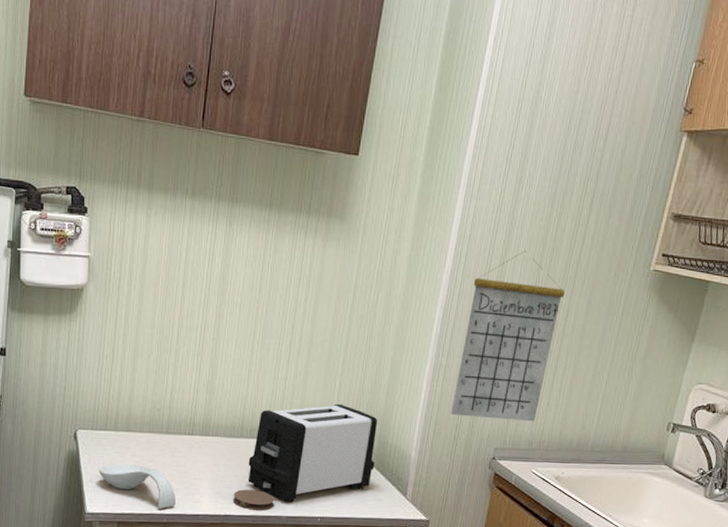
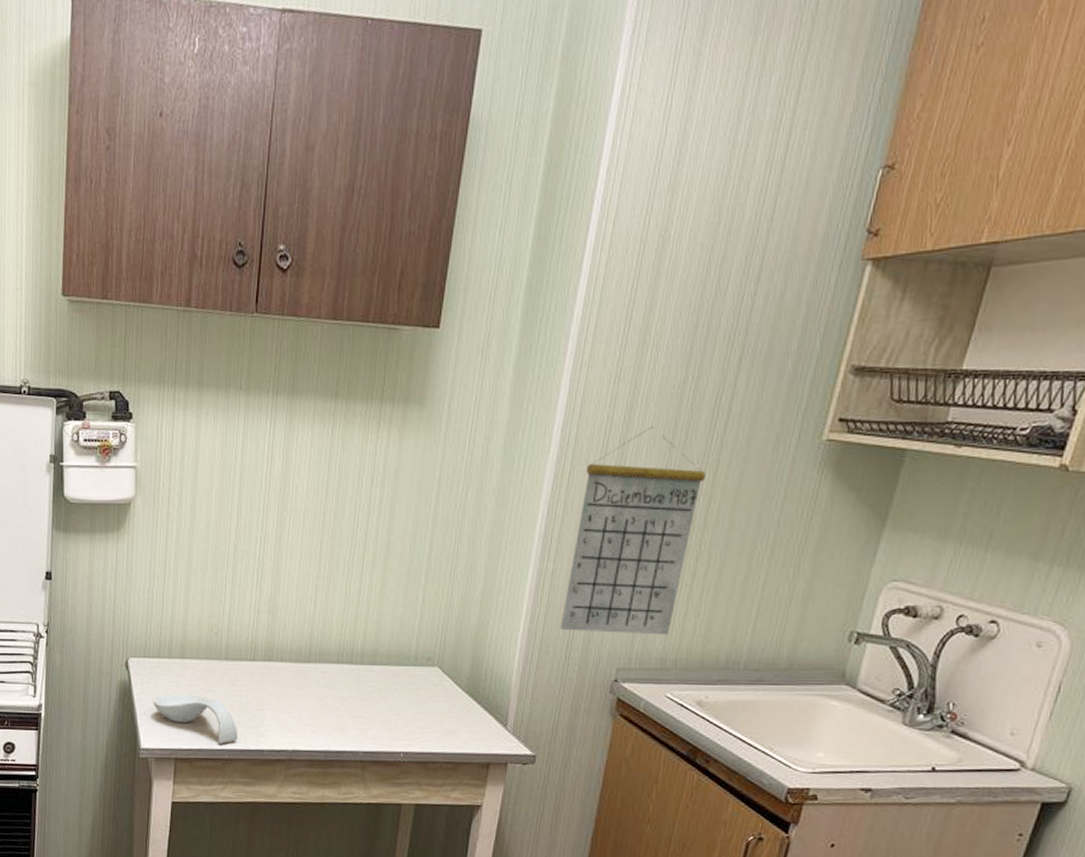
coaster: present [233,489,275,511] -> none [302,721,349,745]
toaster: present [247,403,378,502] -> none [318,620,470,735]

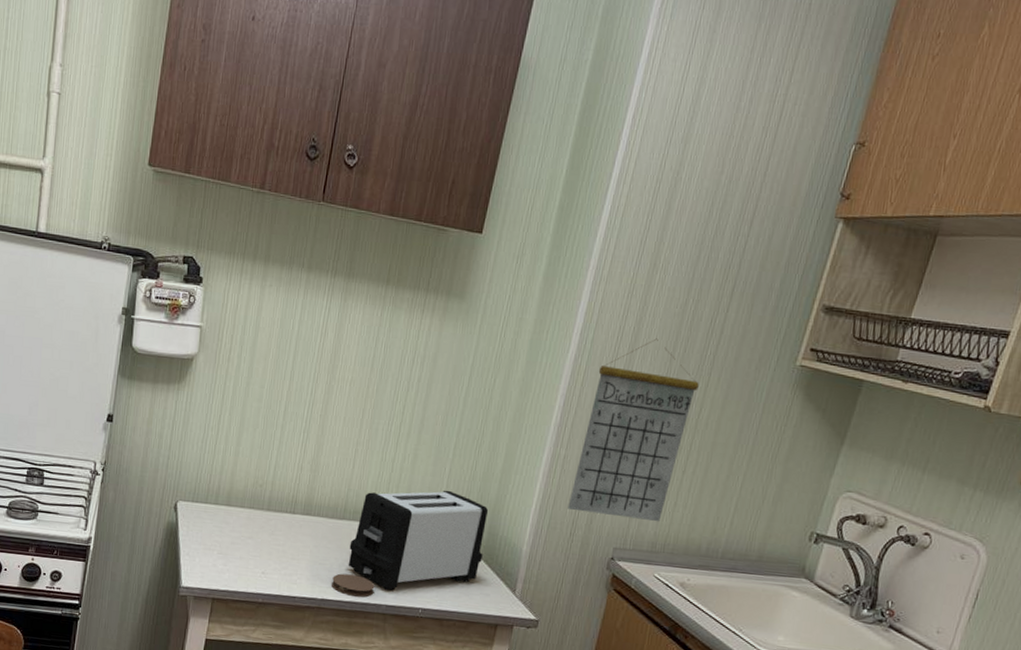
spoon rest: present [153,693,237,744] -> none [196,537,273,589]
coaster: none [302,721,349,745] -> present [332,573,375,597]
toaster: none [318,620,470,735] -> present [348,490,489,591]

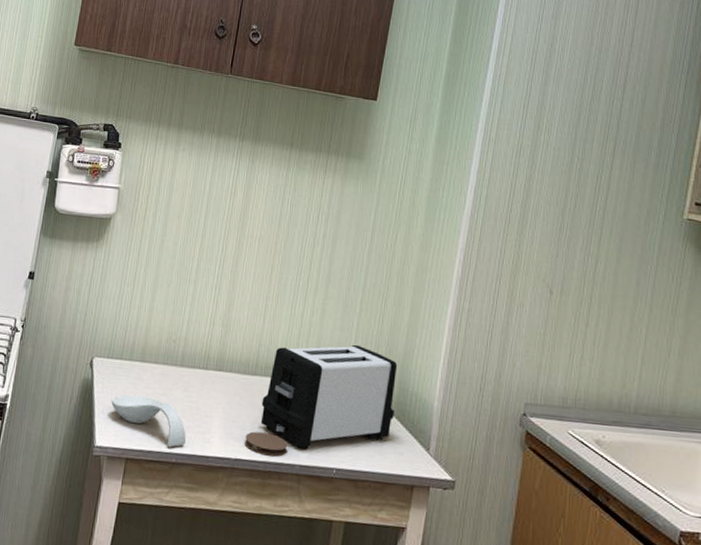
spoon rest: none [196,537,273,589] -> present [111,394,186,448]
calendar: present [568,338,699,522] -> none [475,194,592,376]

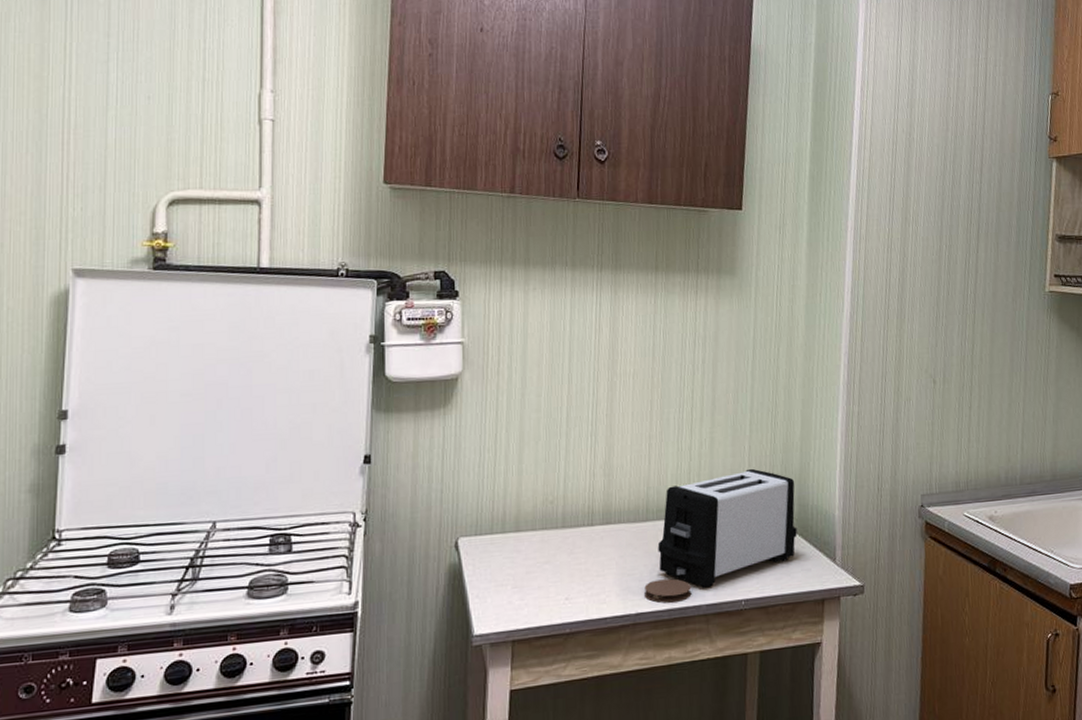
spoon rest: present [111,394,186,448] -> none [486,568,578,618]

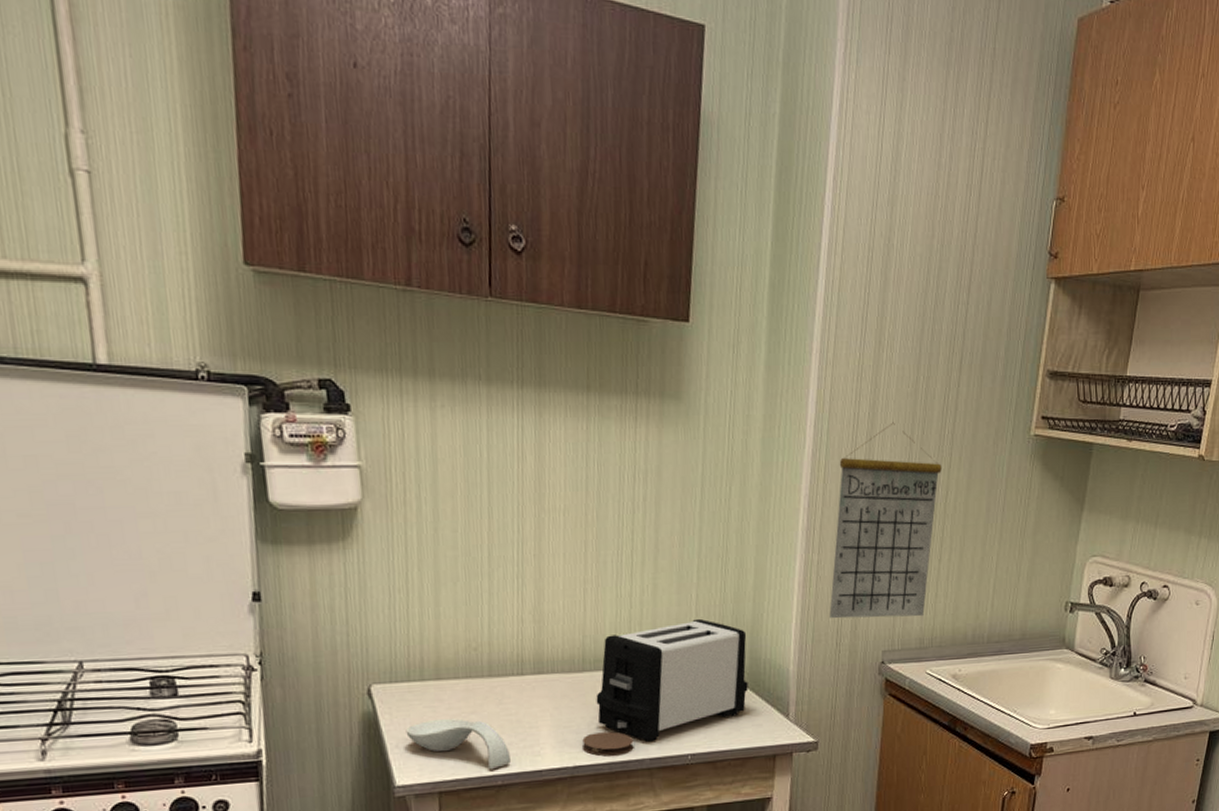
spoon rest: none [486,568,578,618] -> present [405,718,510,770]
calendar: none [870,285,967,465] -> present [829,422,942,619]

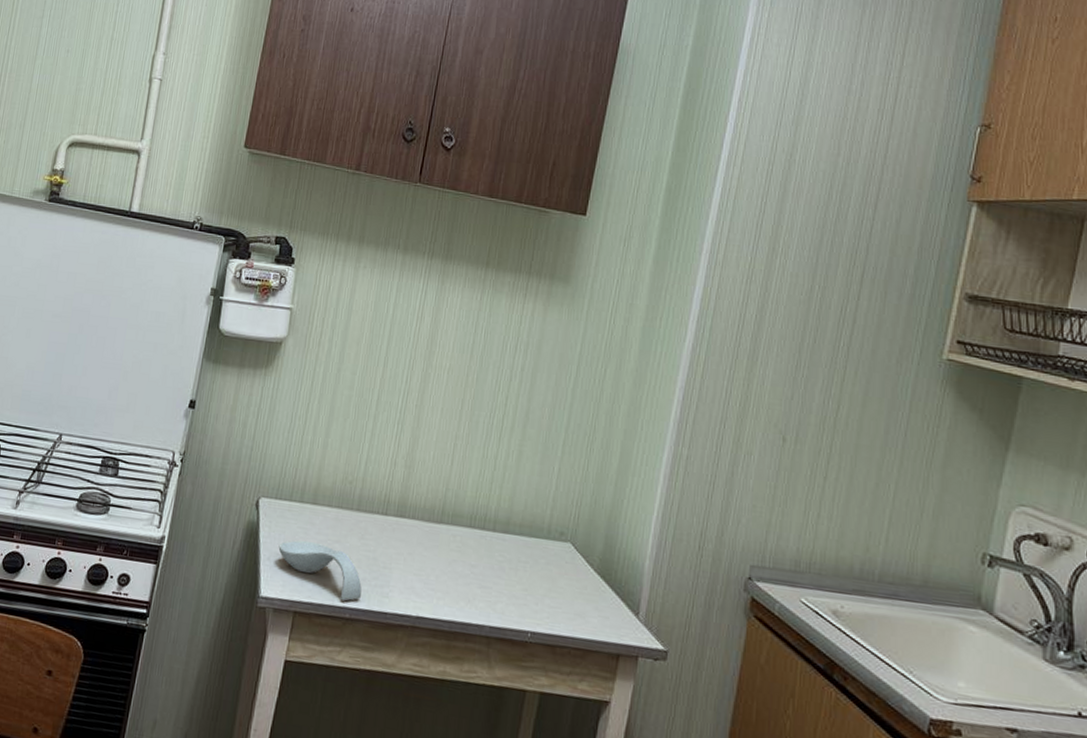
coaster: present [582,731,634,757] -> none [428,586,477,616]
toaster: present [596,618,748,742] -> none [446,492,604,609]
calendar: present [829,422,942,619] -> none [694,327,834,536]

